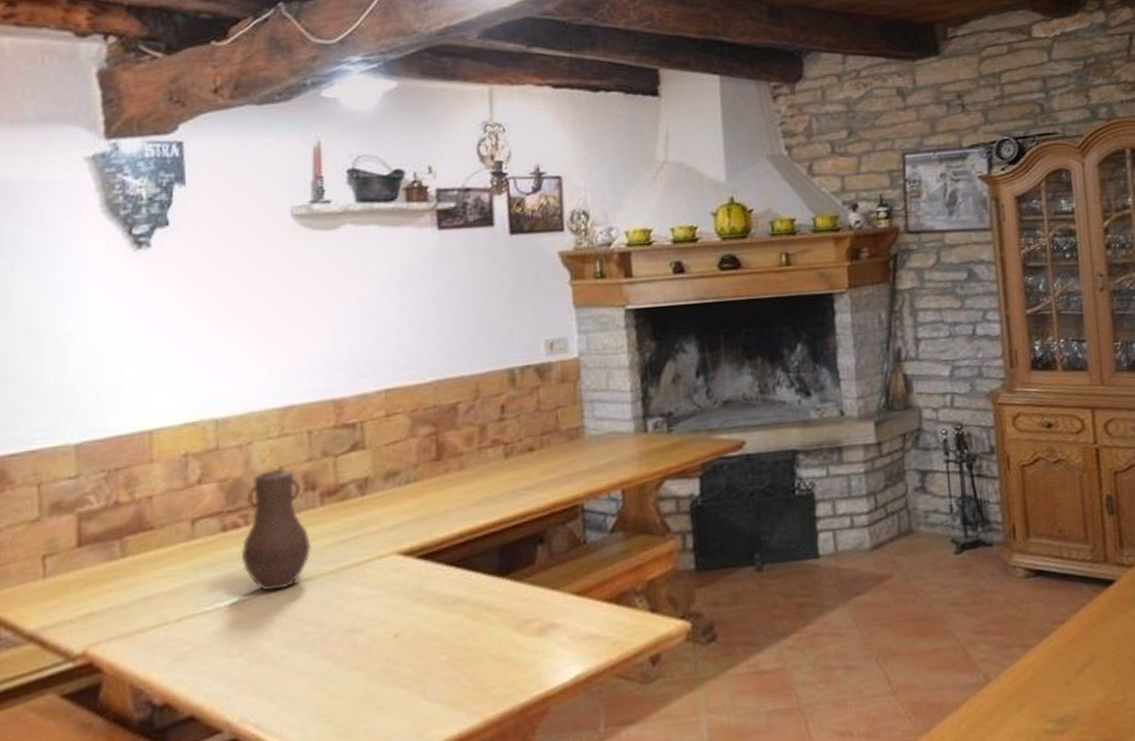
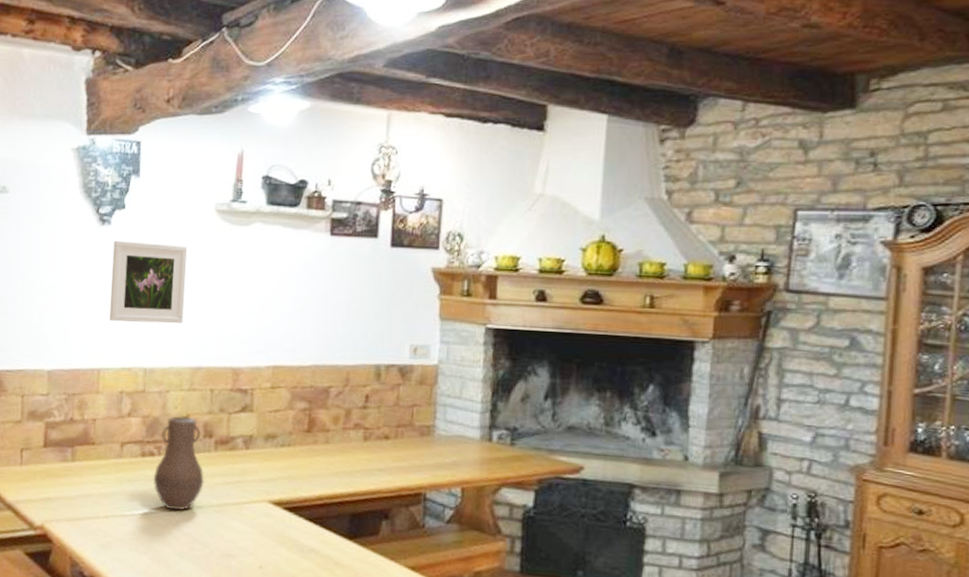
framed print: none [156,262,263,368] -> present [109,240,188,324]

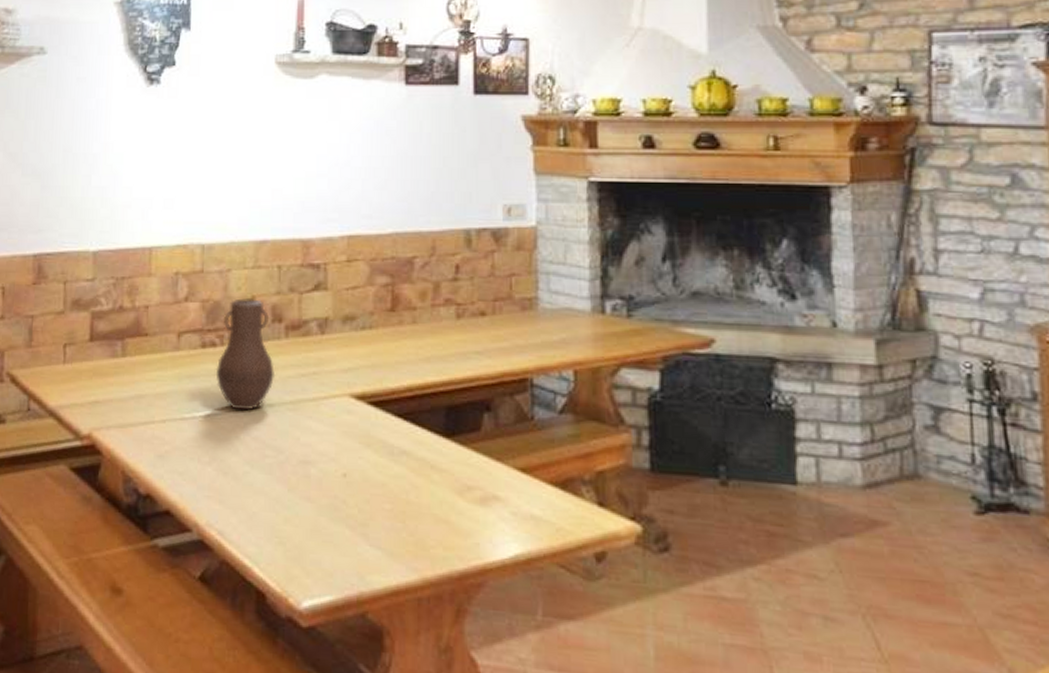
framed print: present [109,240,188,324] -> none [161,101,247,193]

